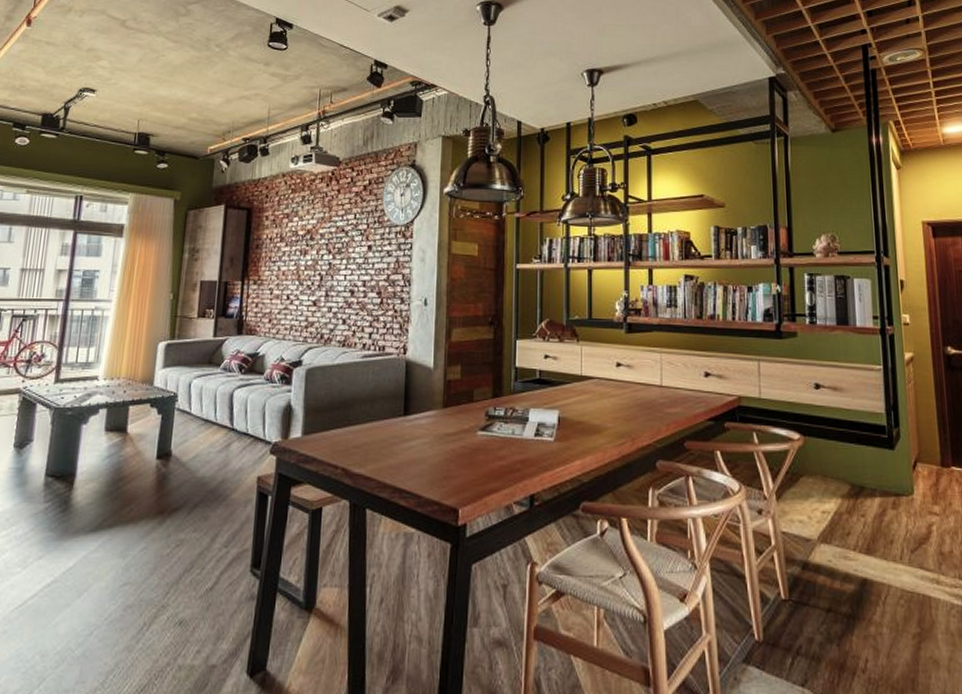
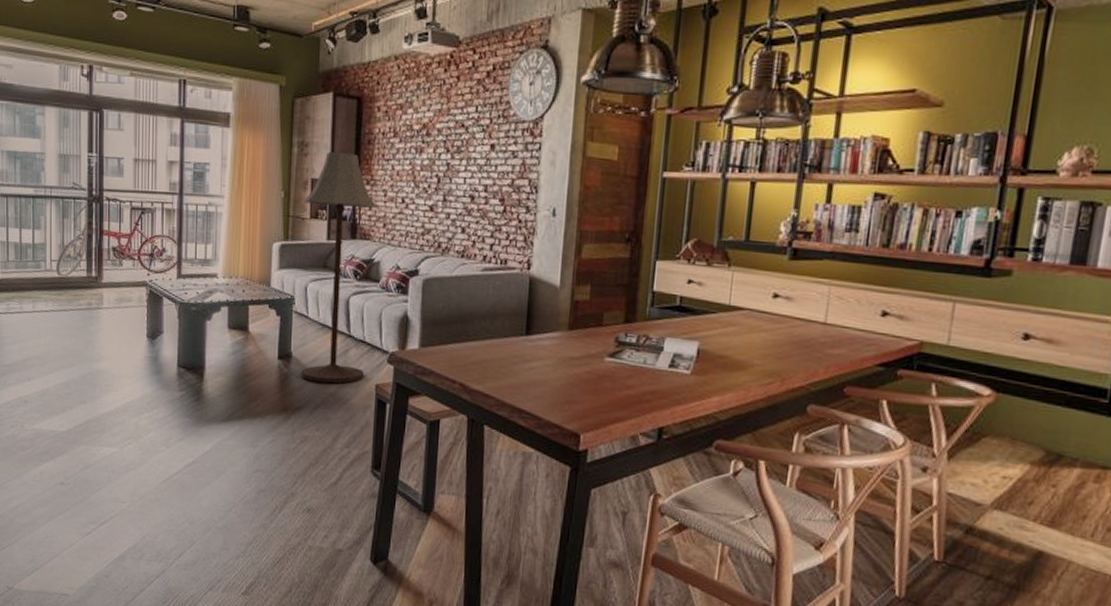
floor lamp: none [180,255,263,480] -> present [301,151,377,384]

